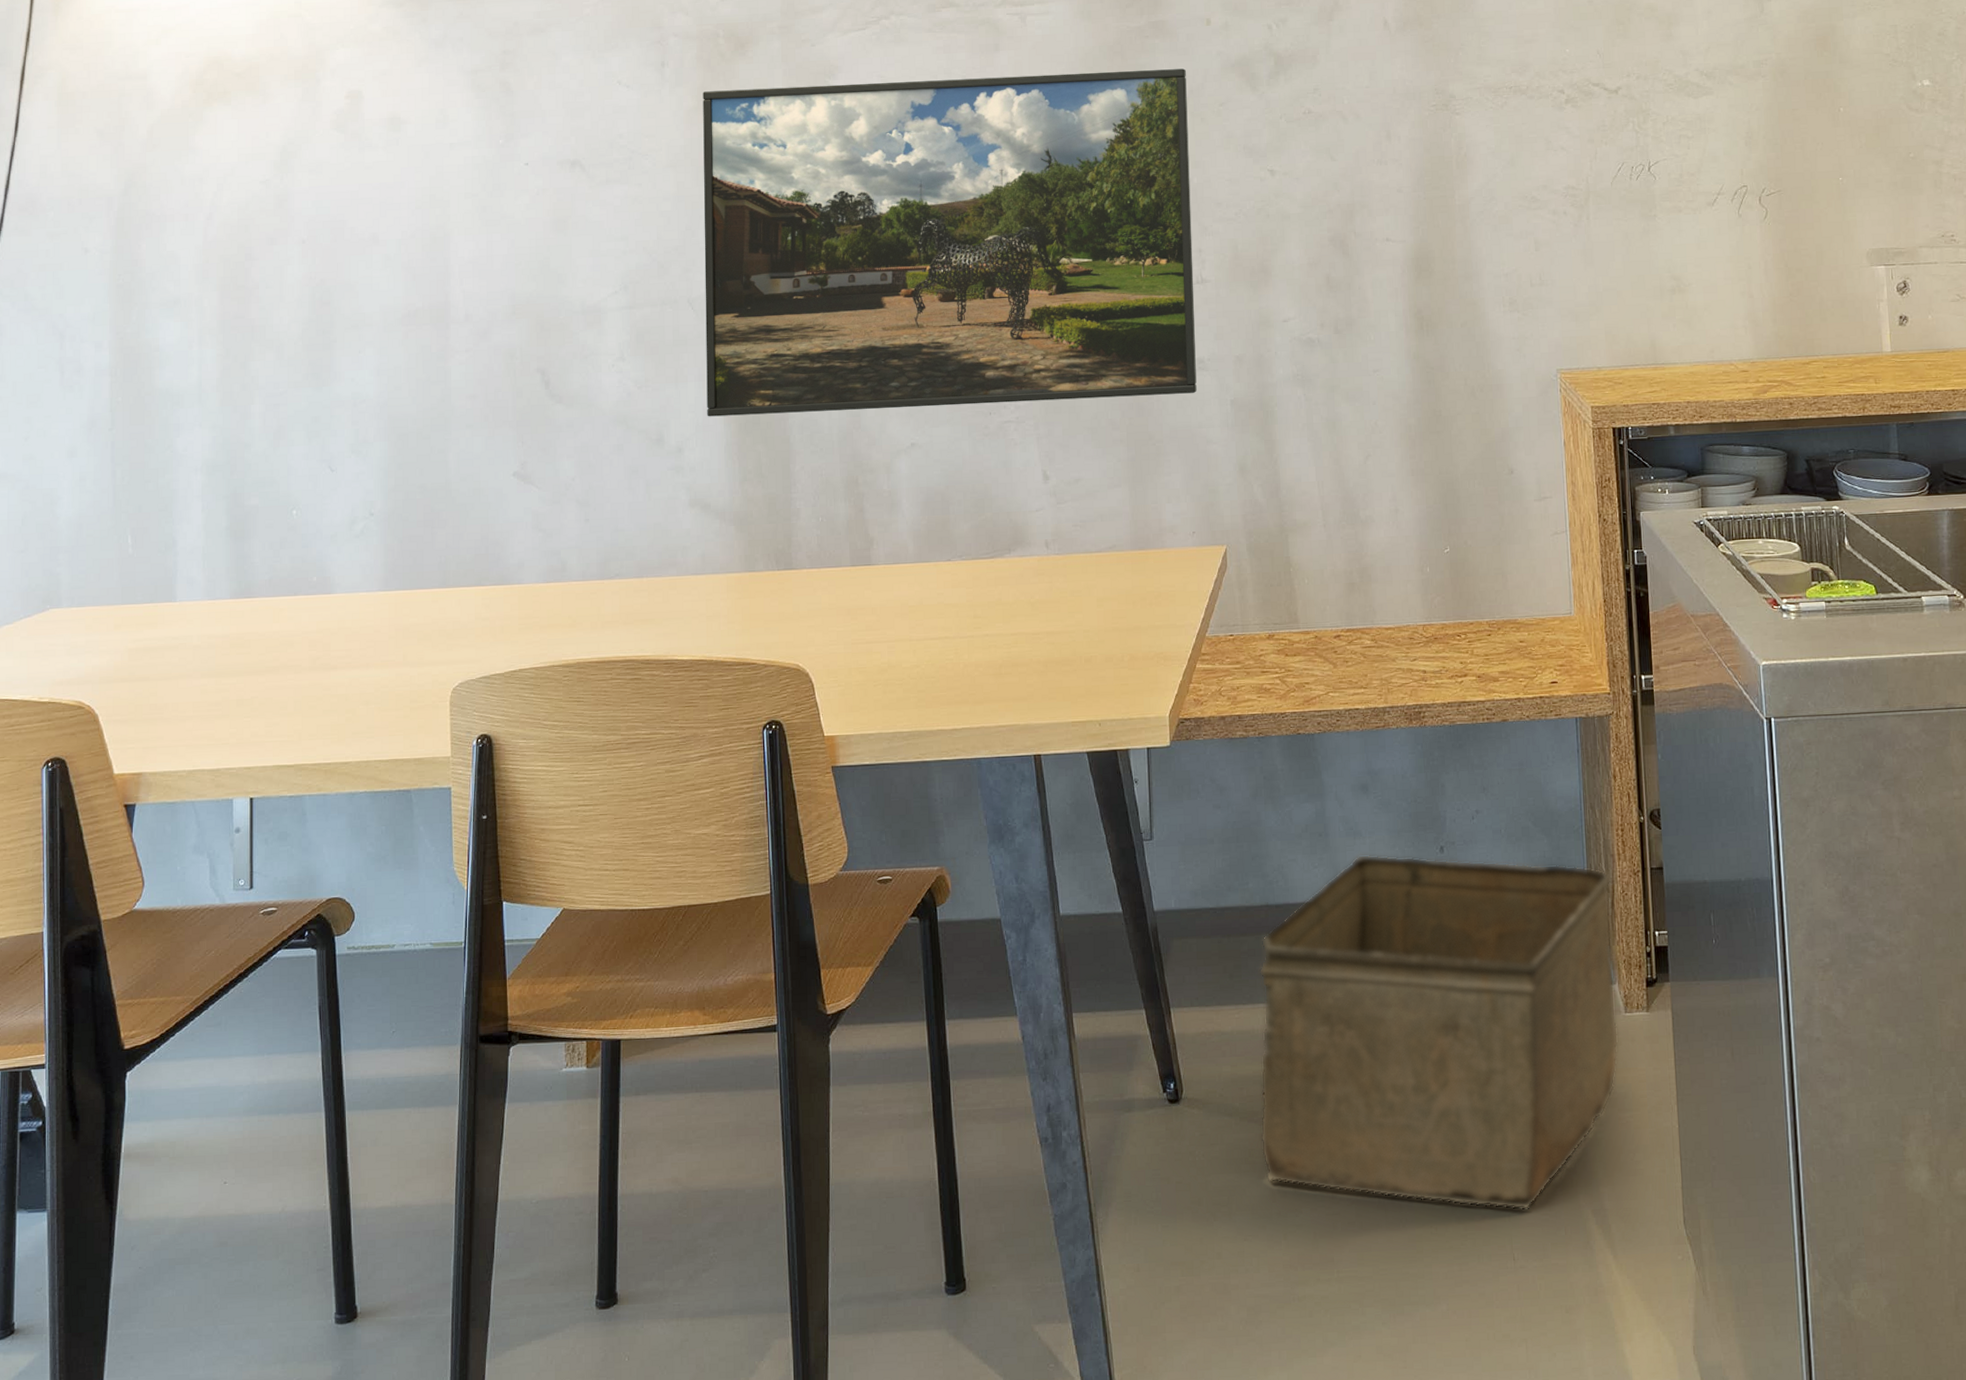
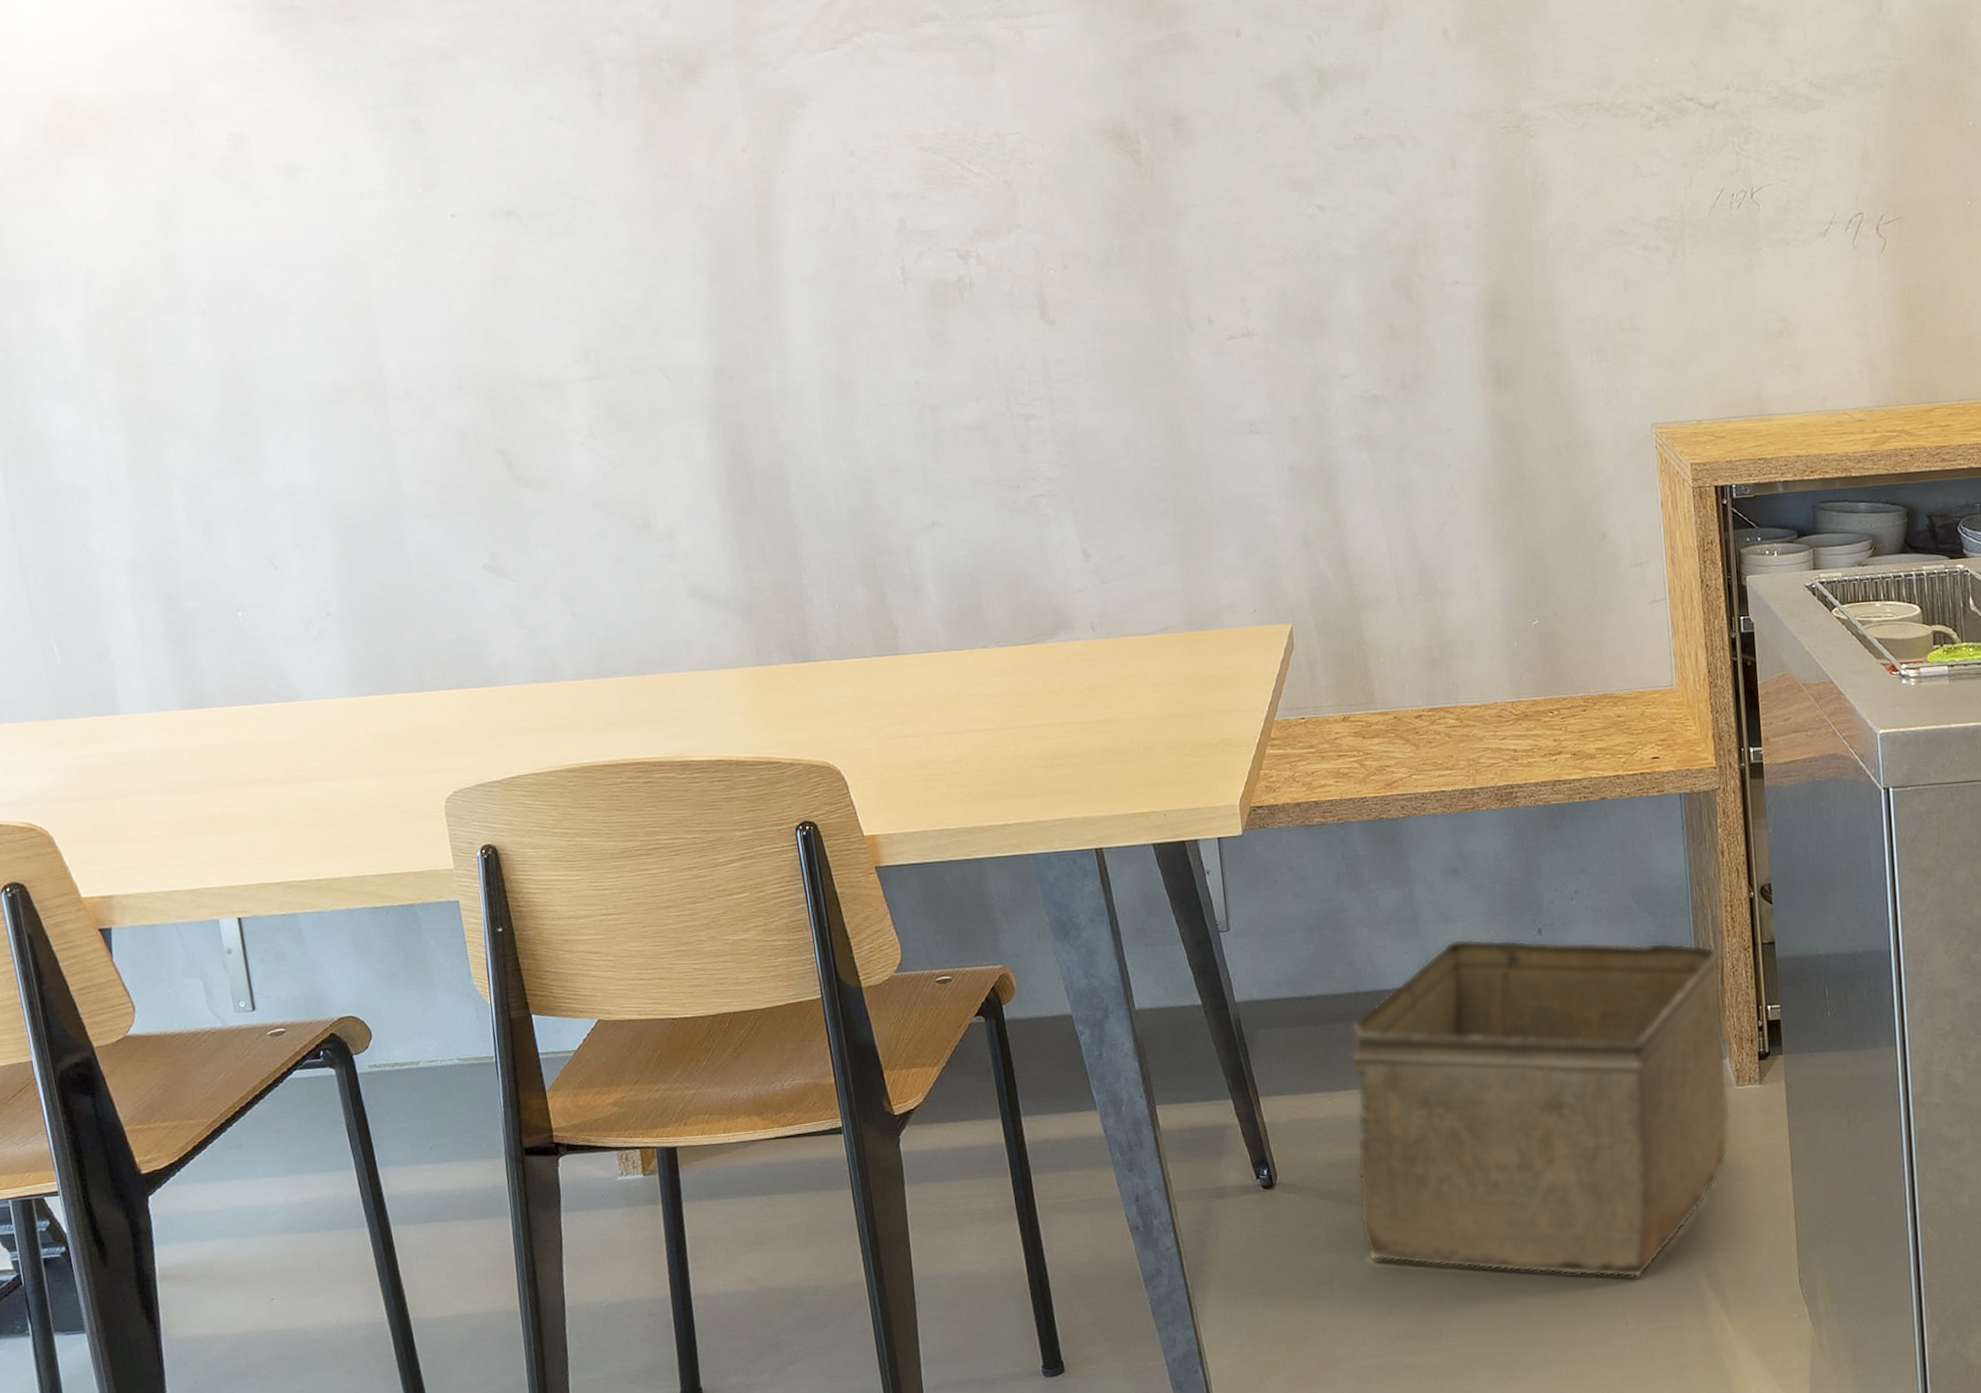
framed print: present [703,68,1197,417] -> none [650,89,1249,499]

